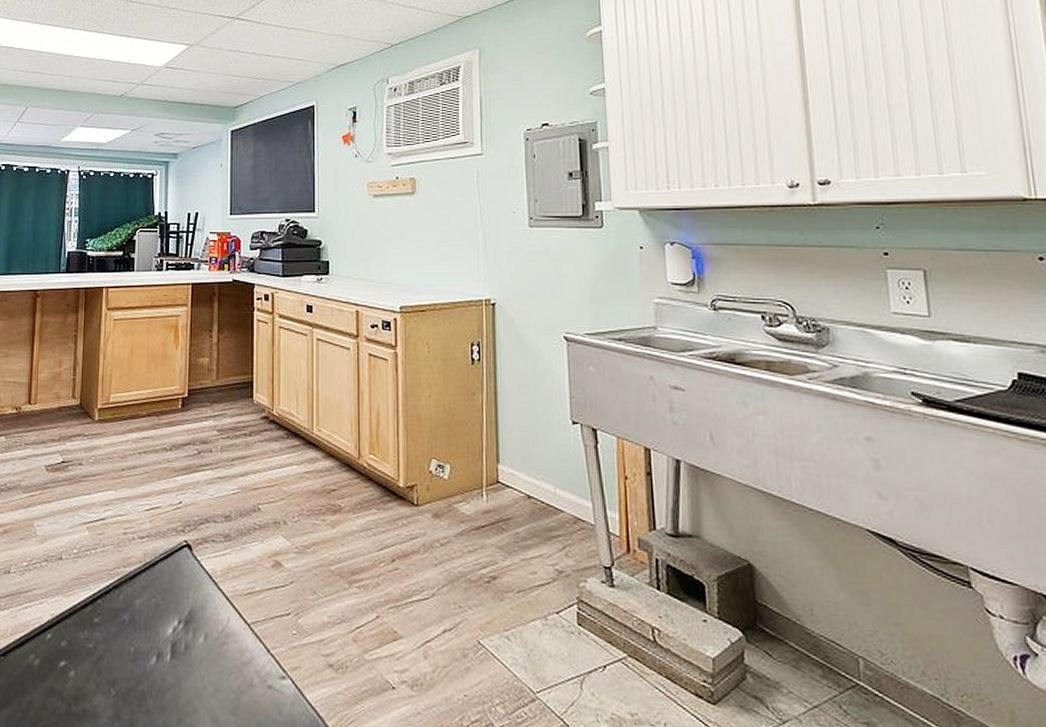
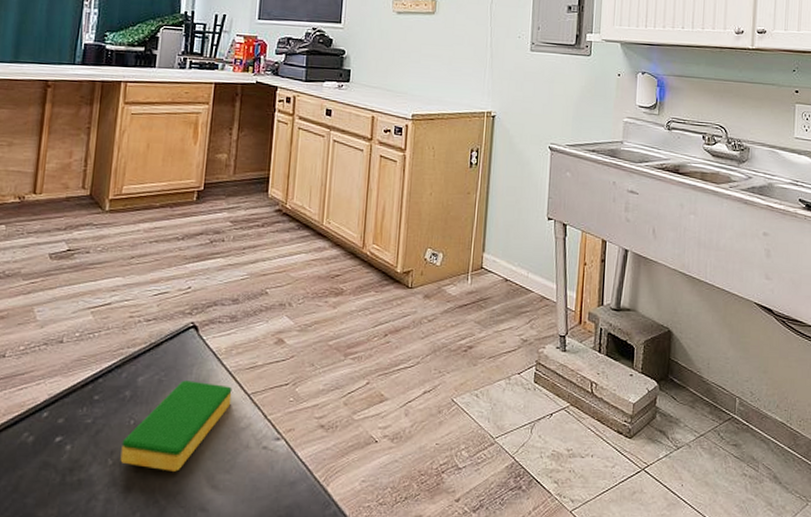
dish sponge: none [123,605,231,708] -> present [120,380,232,472]

